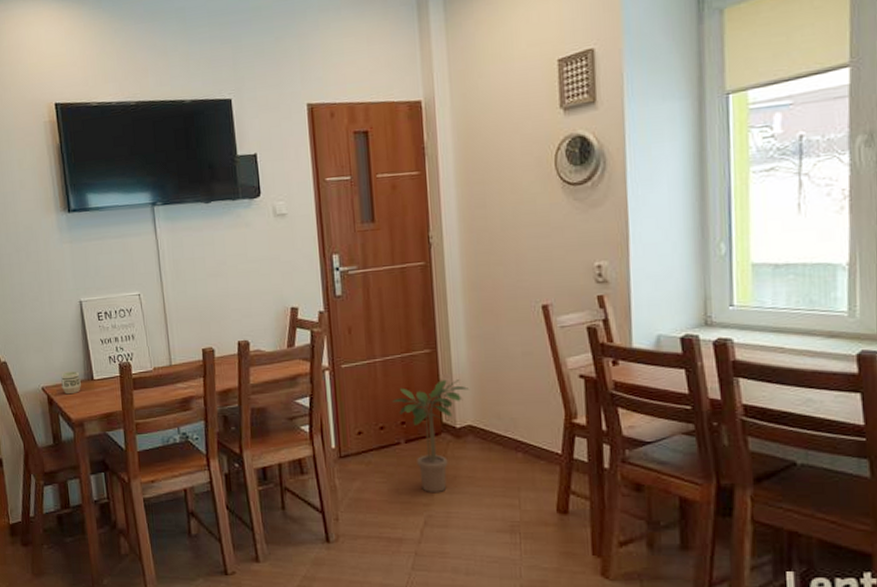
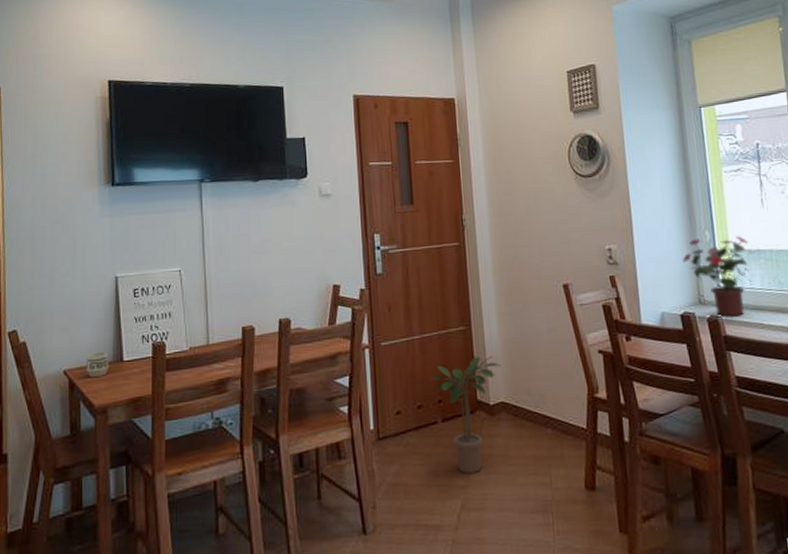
potted flower: none [688,248,775,340] -> present [682,236,752,317]

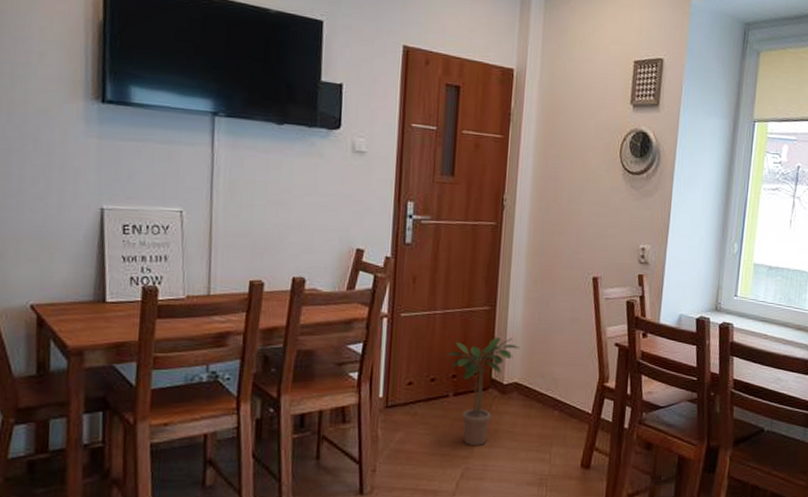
cup: present [87,352,110,378] -> none [60,289,89,317]
potted flower: present [682,236,752,317] -> none [708,249,770,326]

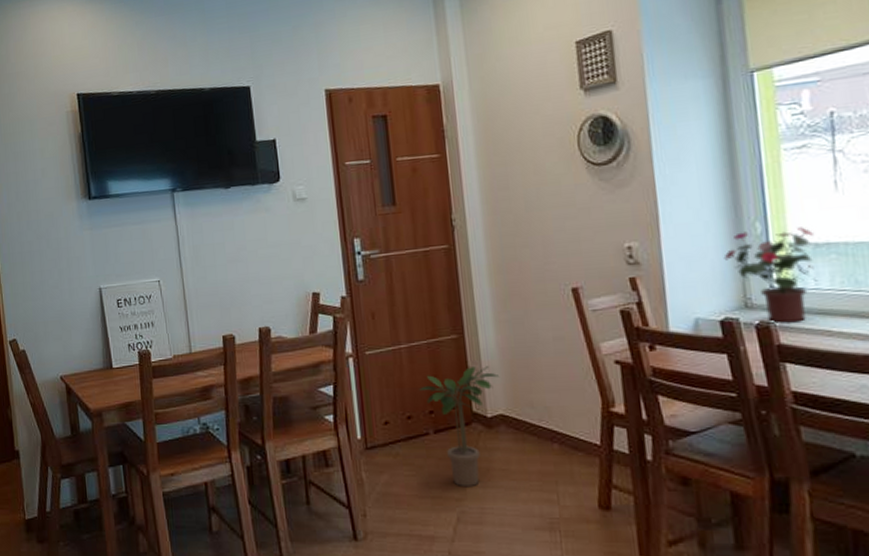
potted flower: none [708,249,770,326] -> present [723,227,818,323]

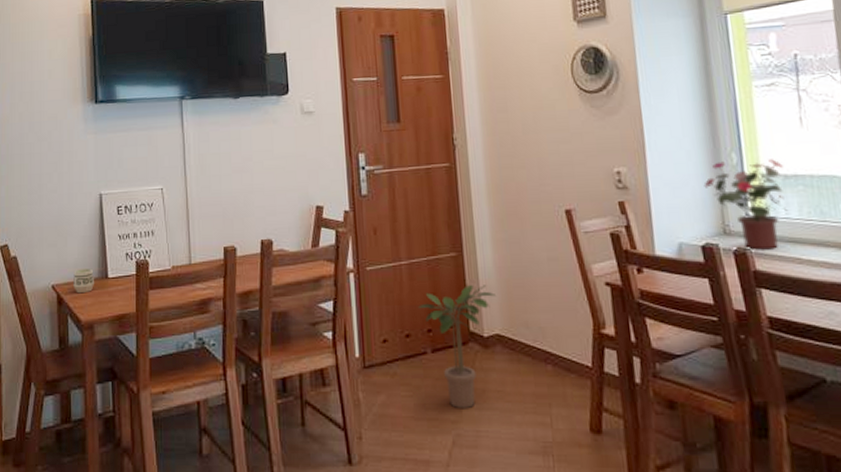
cup: none [80,359,101,384] -> present [74,268,95,294]

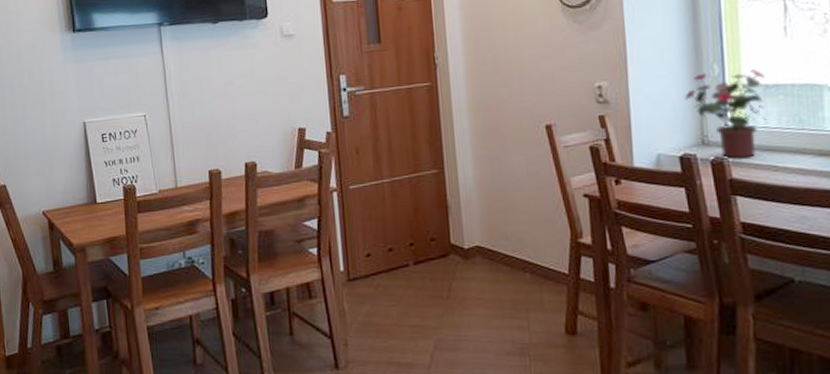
cup: present [74,268,95,294] -> none [63,194,85,219]
potted plant: present [418,285,495,409] -> none [401,200,476,316]

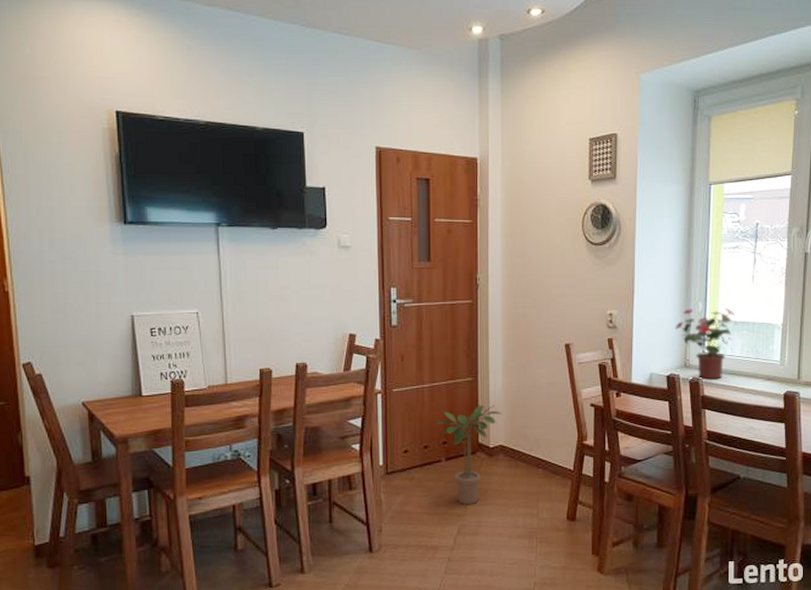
potted plant: none [401,200,476,316] -> present [437,405,502,505]

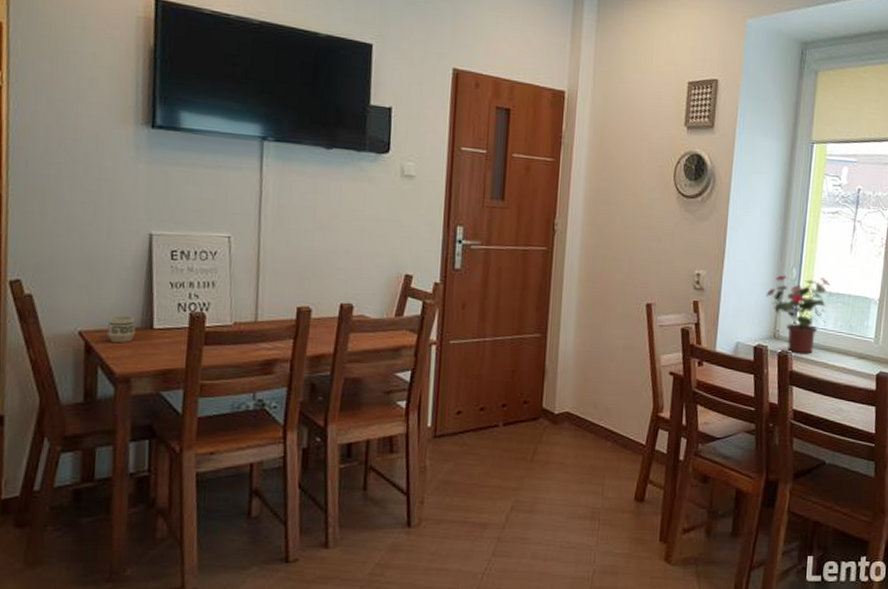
cup: none [105,387,129,410] -> present [107,316,136,344]
potted plant: present [437,405,502,505] -> none [496,365,571,478]

